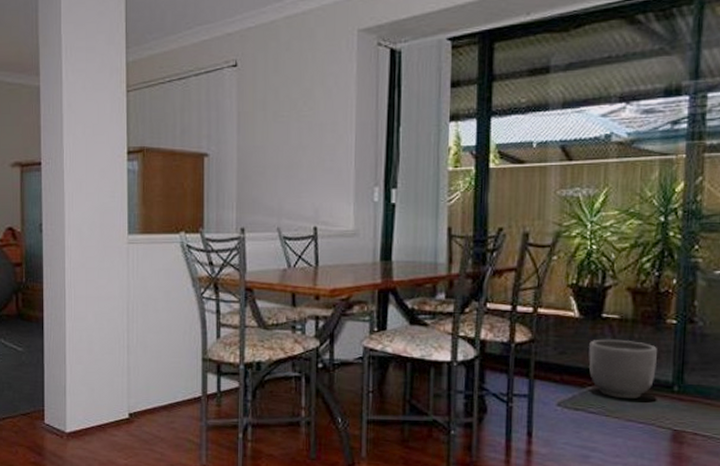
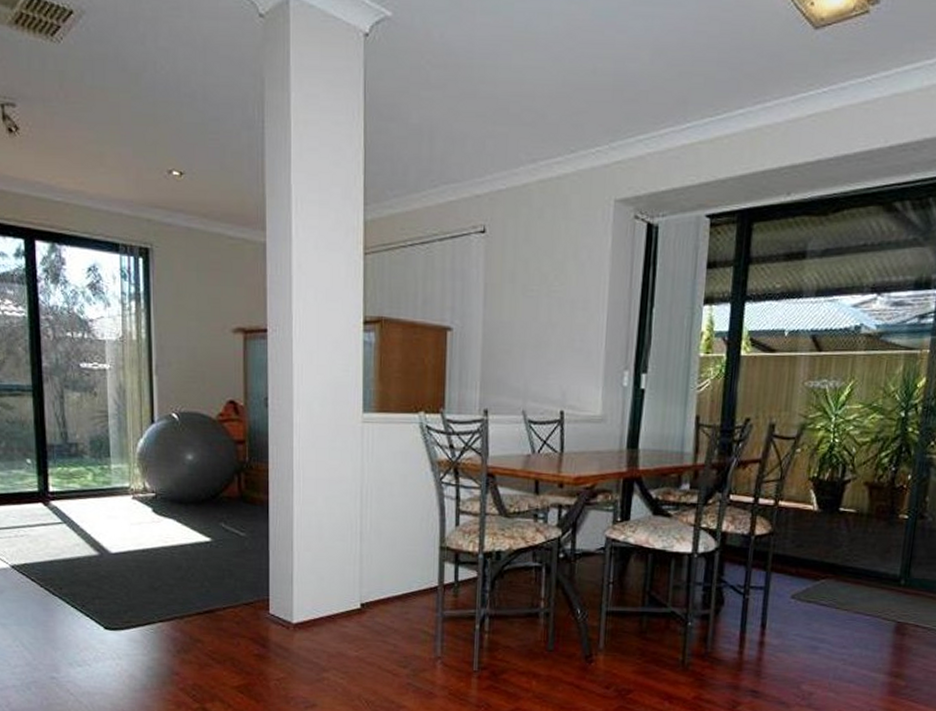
planter: present [588,339,657,400] -> none [823,533,888,592]

